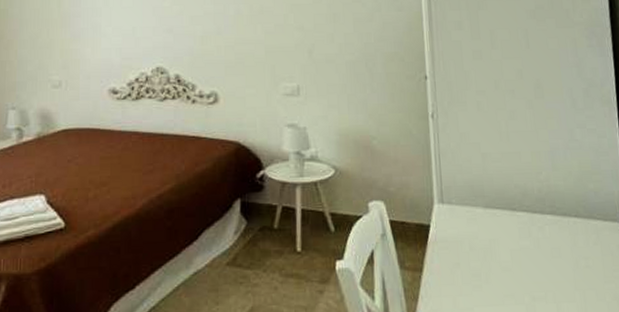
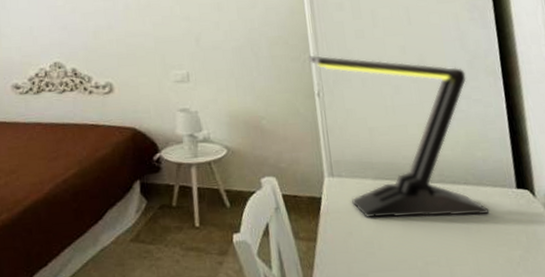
desk lamp: none [423,75,599,250] -> present [307,56,490,219]

